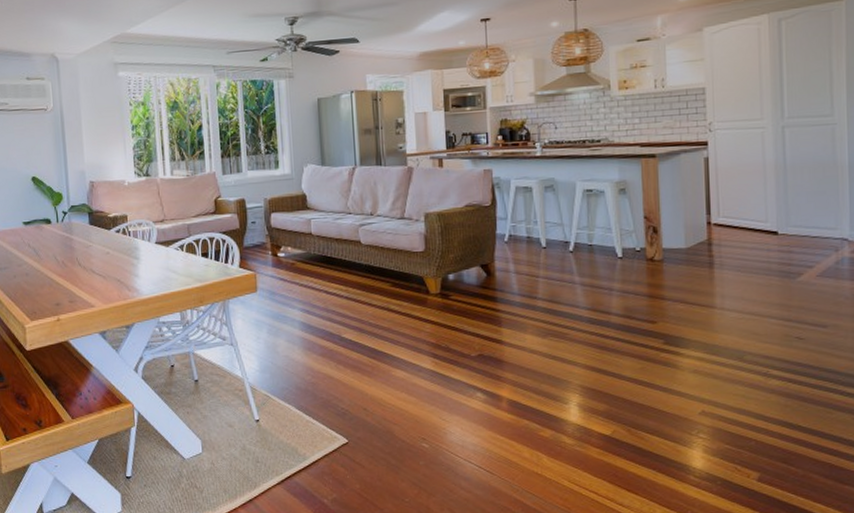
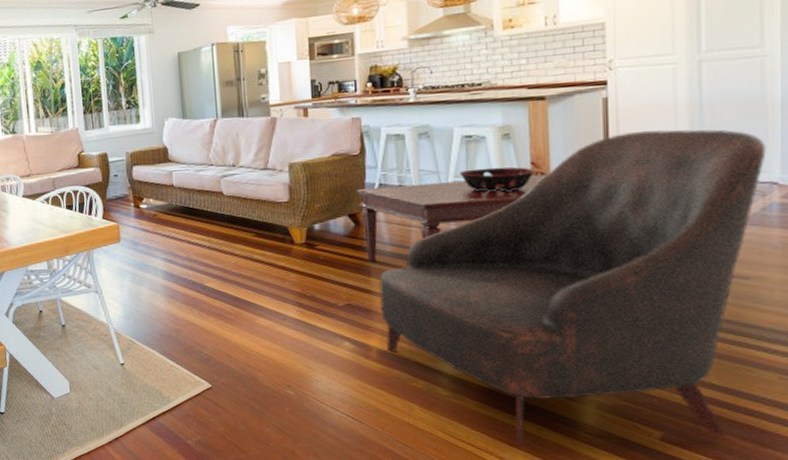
coffee table: none [487,228,659,312] -> present [356,174,548,262]
armchair: none [509,188,838,493] -> present [379,129,767,448]
decorative bowl: none [581,220,648,245] -> present [458,167,536,193]

